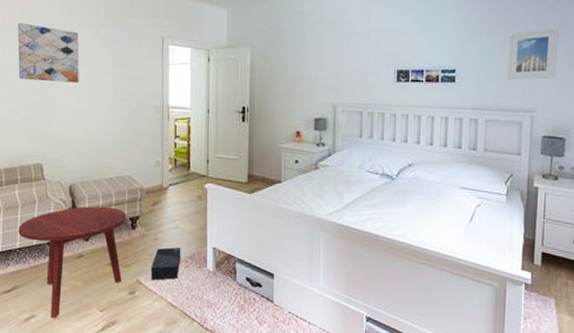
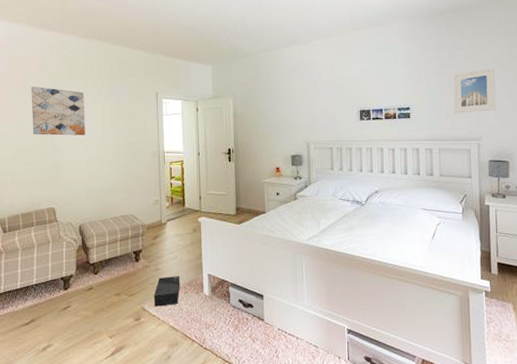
side table: present [18,206,127,318] -> none [35,243,131,346]

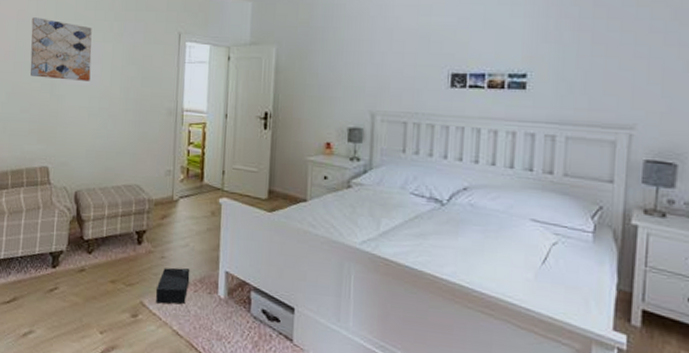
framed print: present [453,68,496,114] -> none [596,24,668,88]

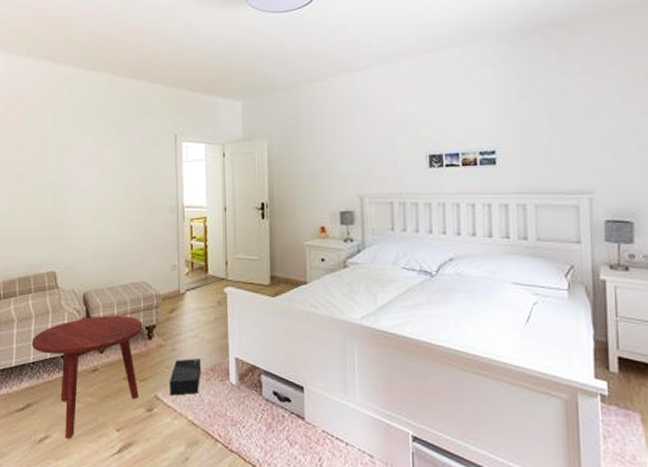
side table: none [21,216,133,336] -> present [32,316,143,439]
wall art: present [30,17,92,81] -> none [31,128,92,186]

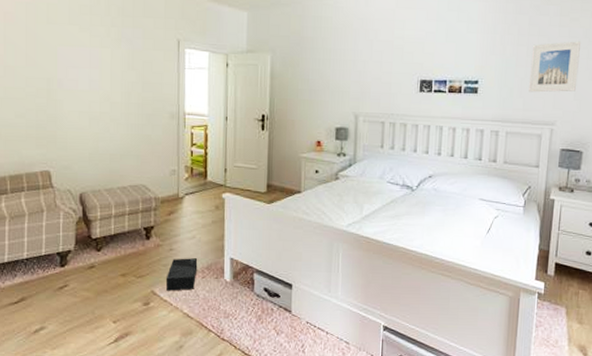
side table: present [32,316,143,439] -> none [25,216,141,330]
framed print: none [554,98,615,159] -> present [529,41,581,93]

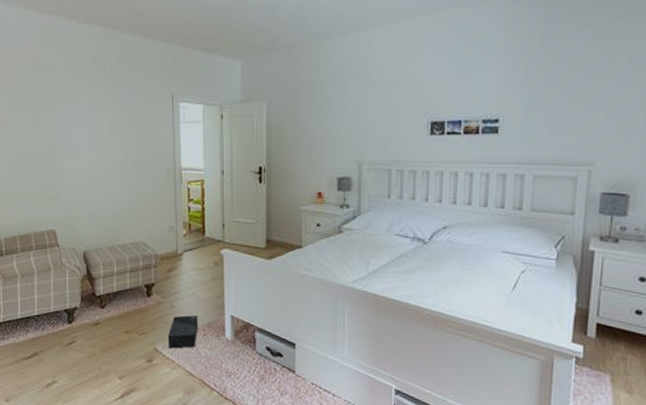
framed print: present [529,41,581,93] -> none [560,66,625,129]

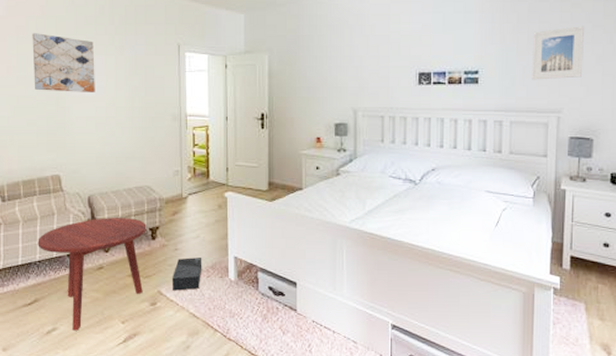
wall art: none [24,84,88,145] -> present [32,33,95,92]
side table: none [35,273,142,385] -> present [38,218,146,331]
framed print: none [560,66,625,129] -> present [532,26,584,80]

